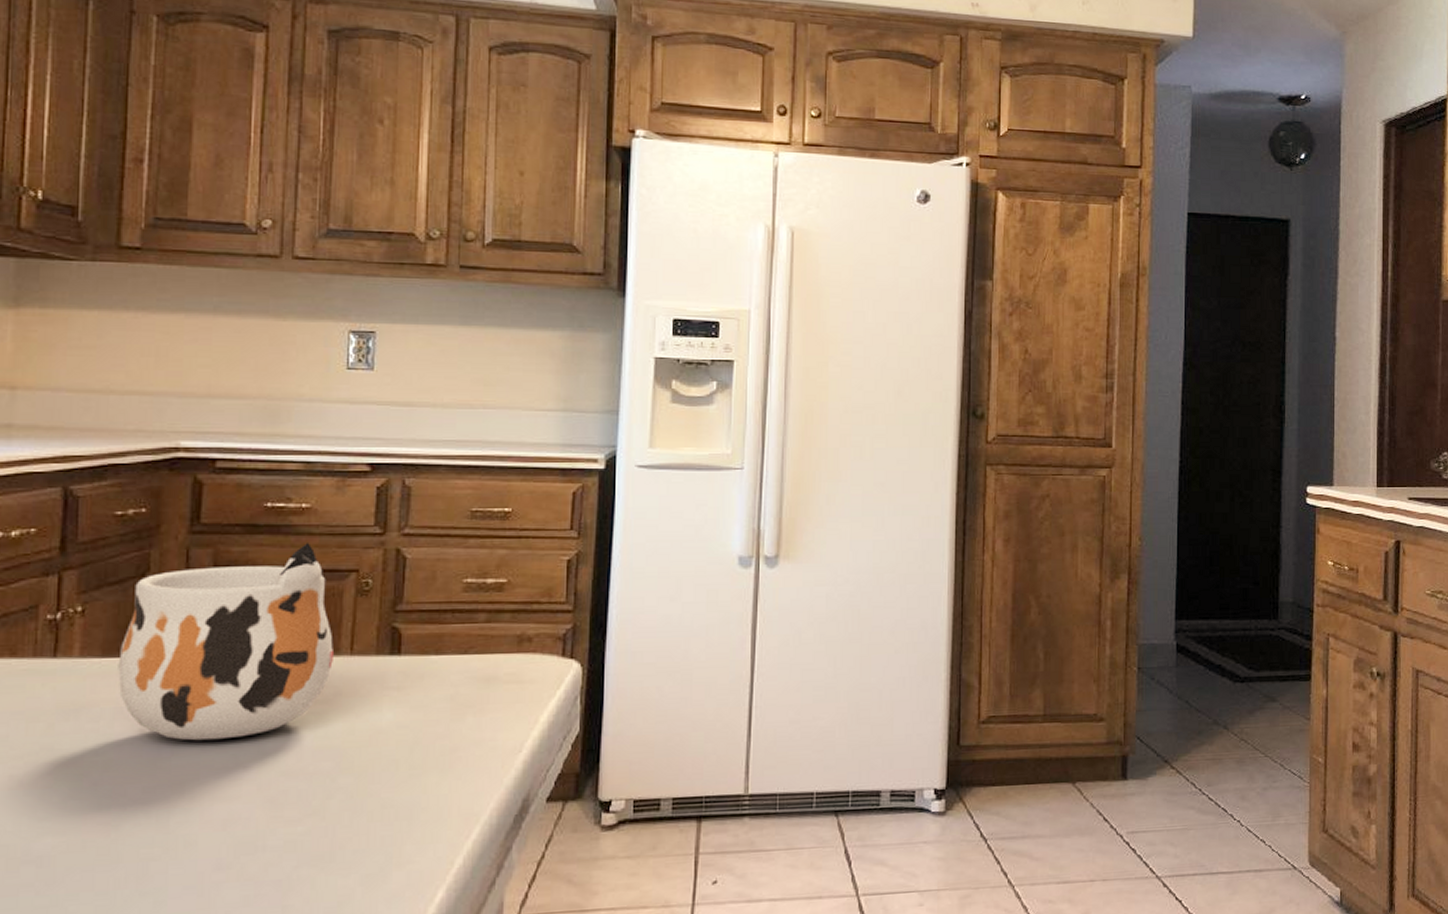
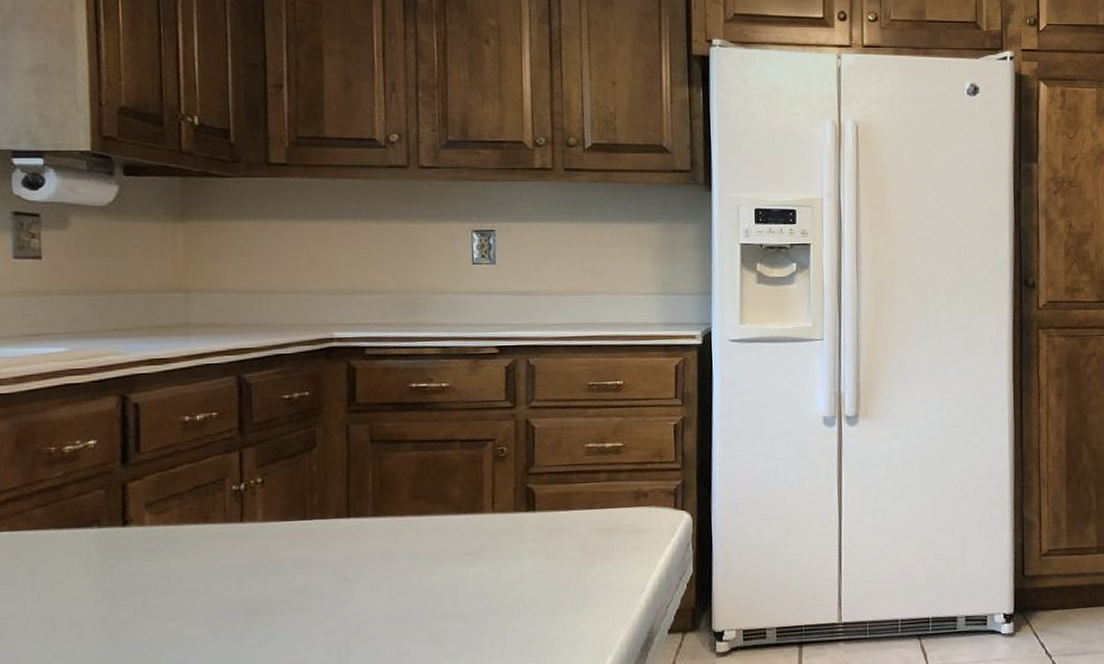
mug: present [118,542,335,741] -> none [295,416,479,590]

